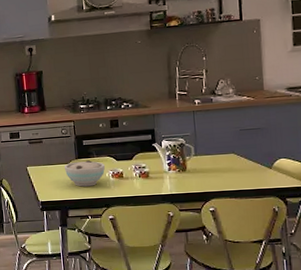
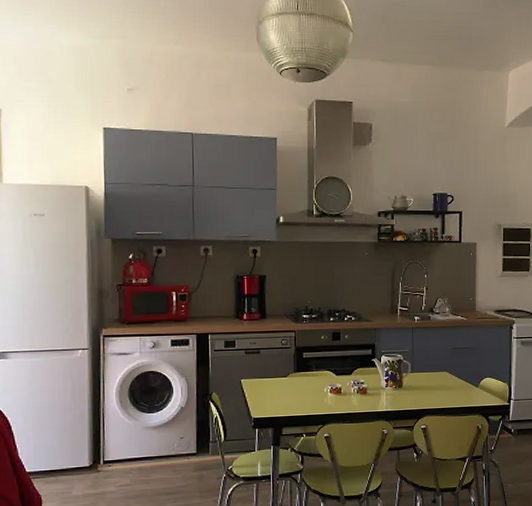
bowl: present [64,160,105,187] -> none [281,374,323,402]

